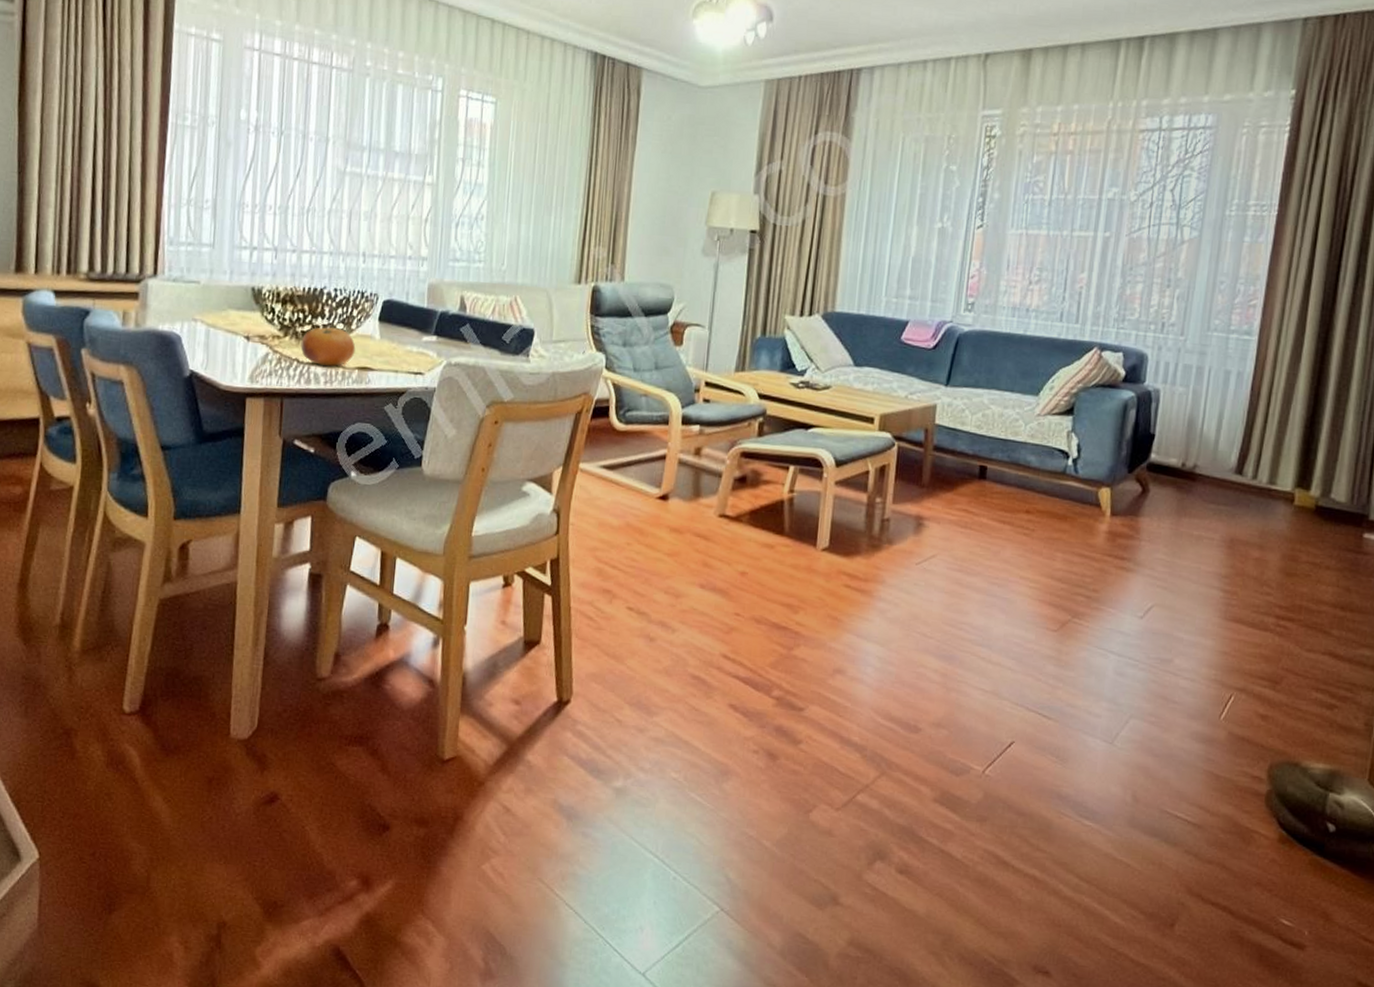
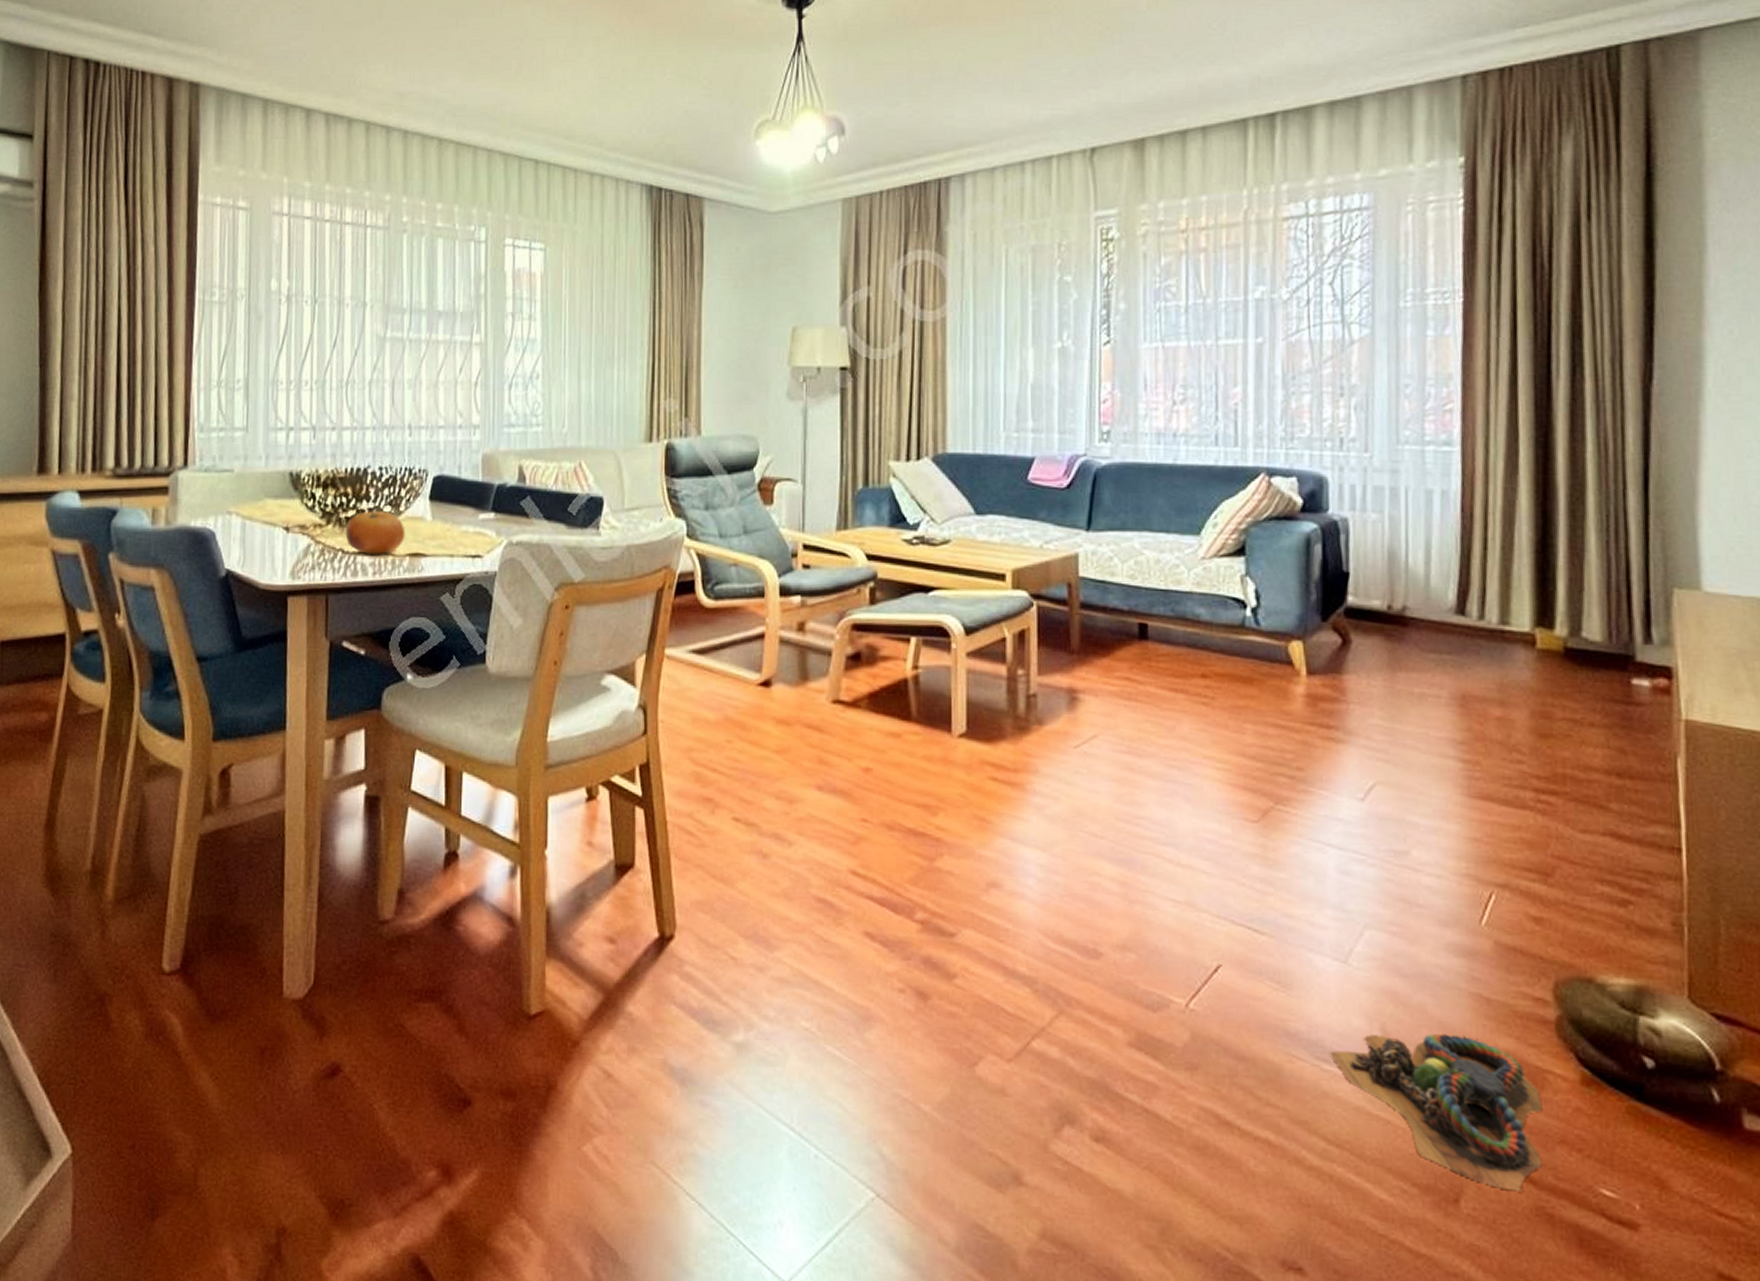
dog toy: none [1090,799,1247,920] -> present [1329,1033,1543,1192]

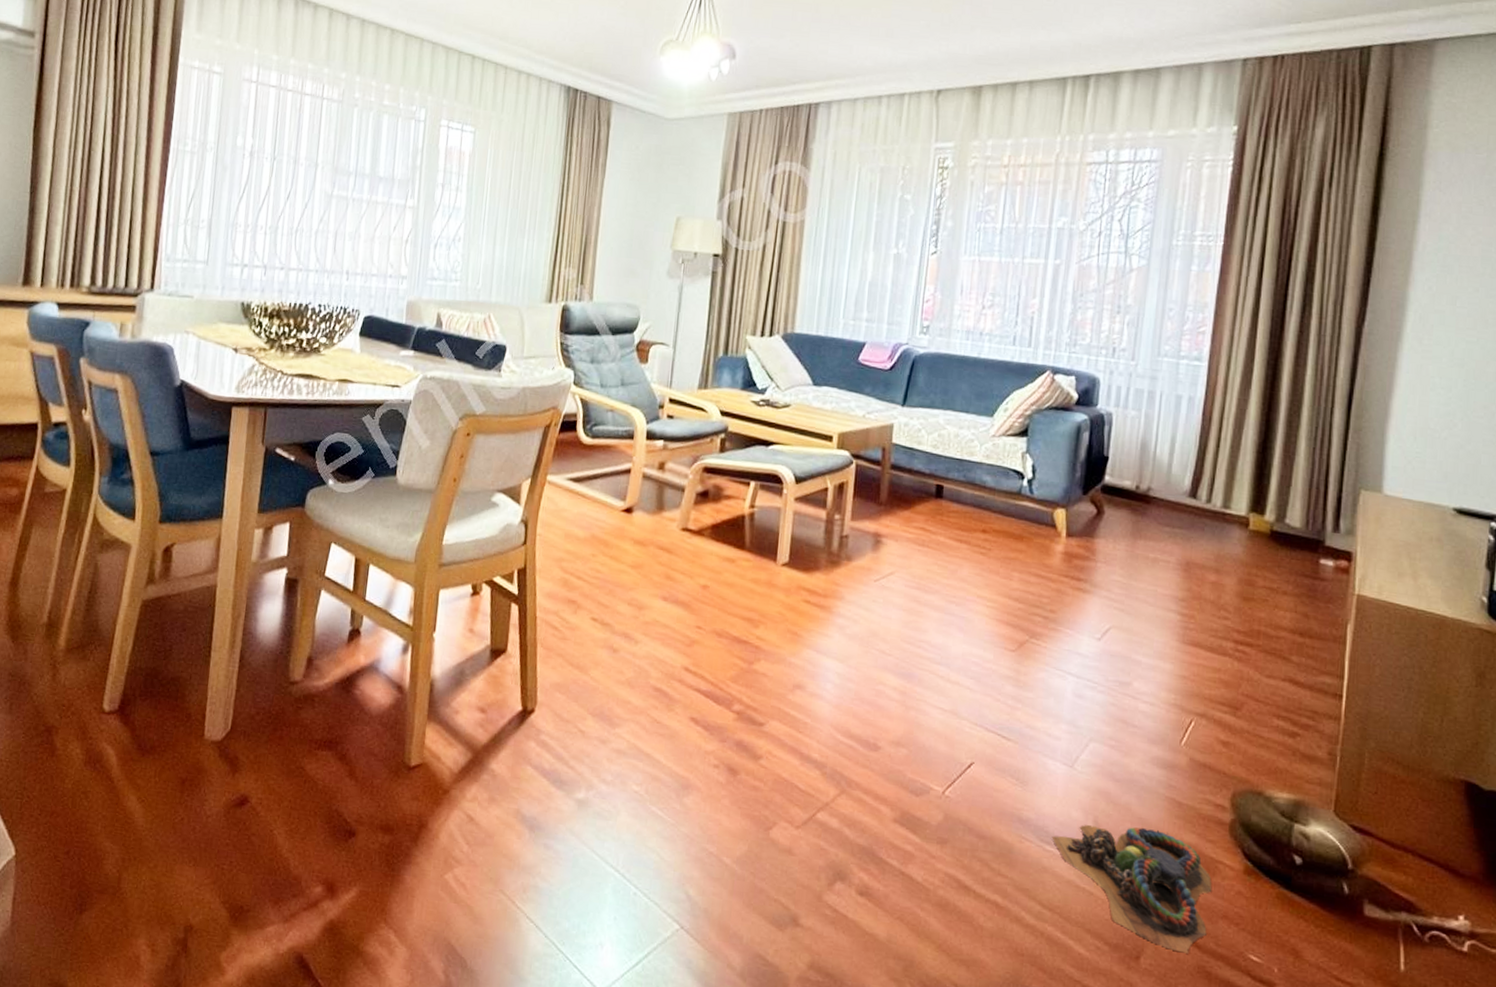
fruit: present [345,511,406,556] -> none [285,340,337,379]

